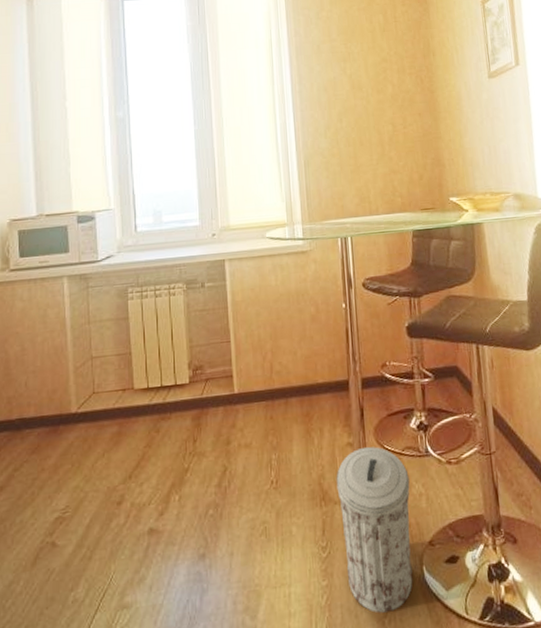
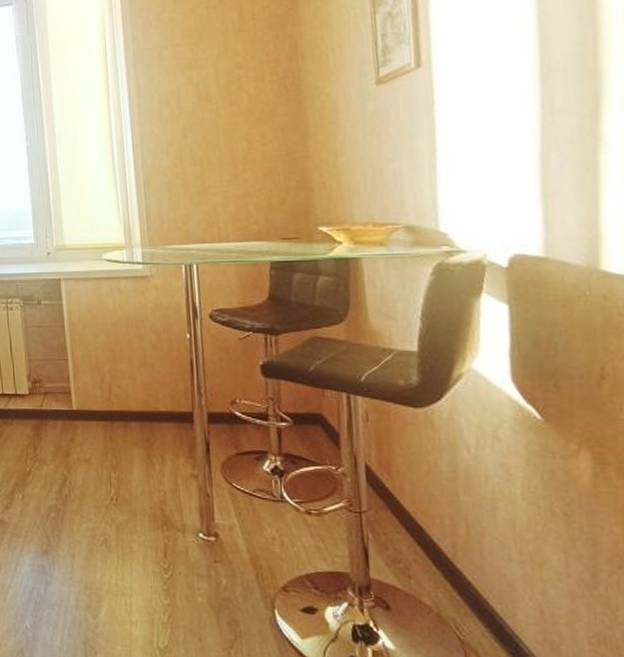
trash can: present [336,446,413,613] -> none [179,481,263,644]

